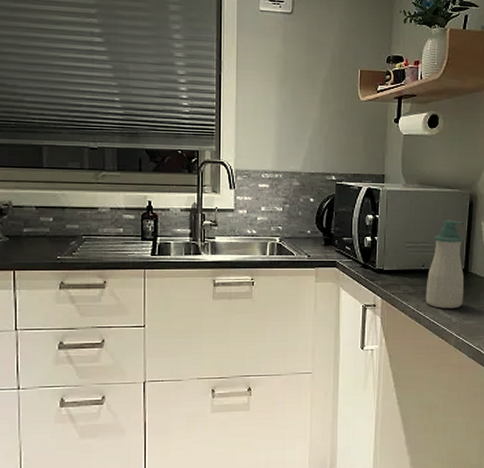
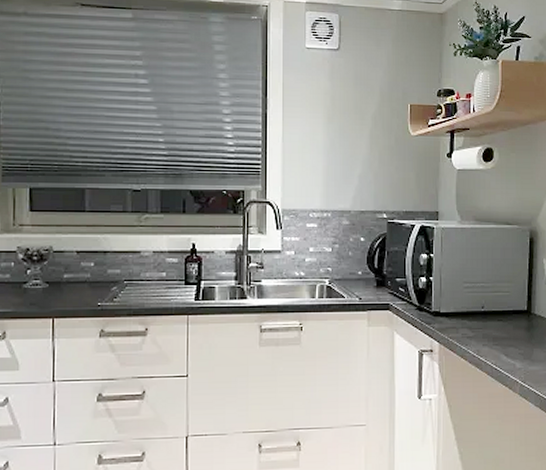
soap bottle: present [425,220,464,309] -> none [486,258,527,353]

